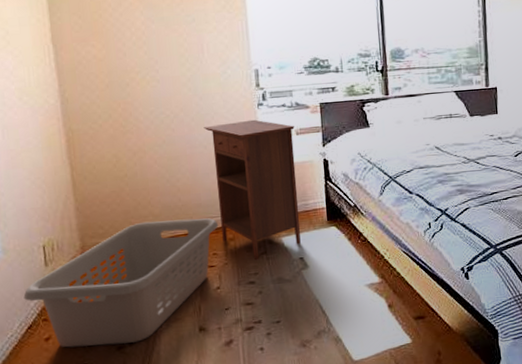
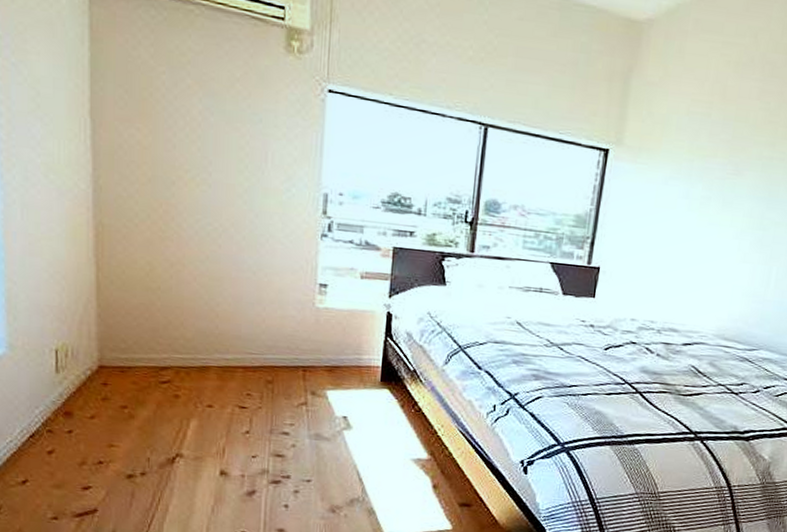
laundry basket: present [23,218,219,348] -> none [28,344,258,474]
nightstand: present [204,119,301,261] -> none [255,249,360,410]

